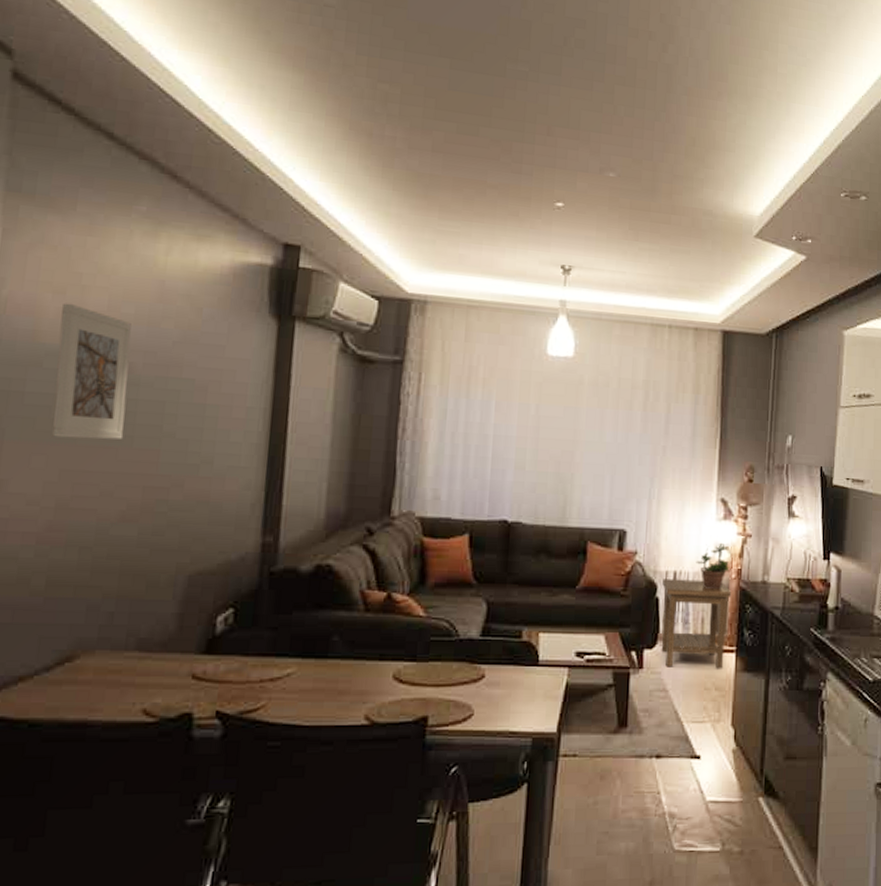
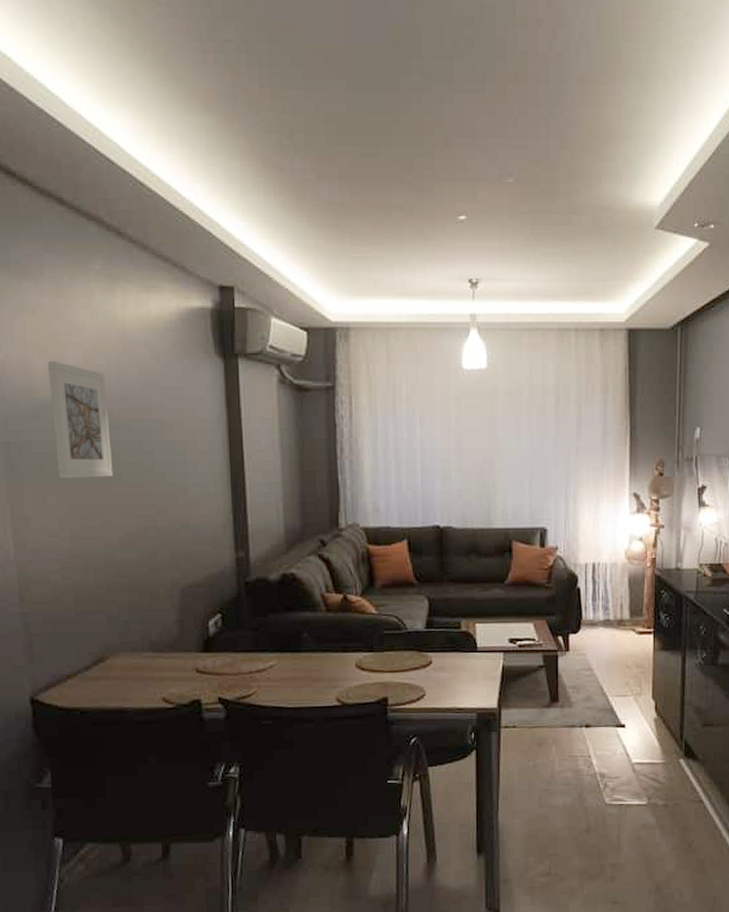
side table: present [661,579,732,669] -> none [583,570,647,649]
potted plant: present [696,542,730,589] -> none [612,534,645,577]

